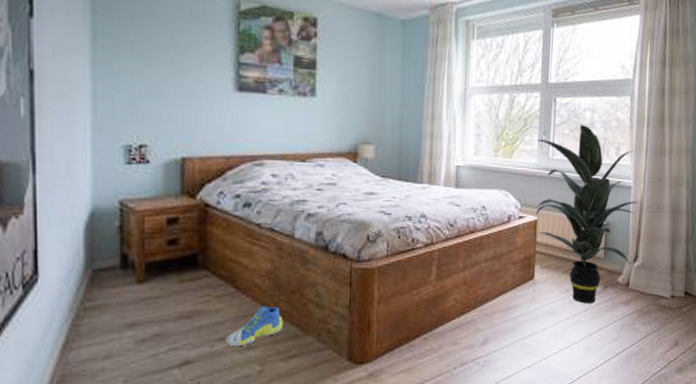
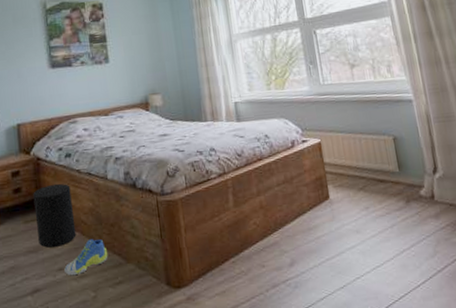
cylinder: none [194,238,247,314] -> present [33,183,77,248]
indoor plant: present [535,125,638,304] -> none [305,49,426,220]

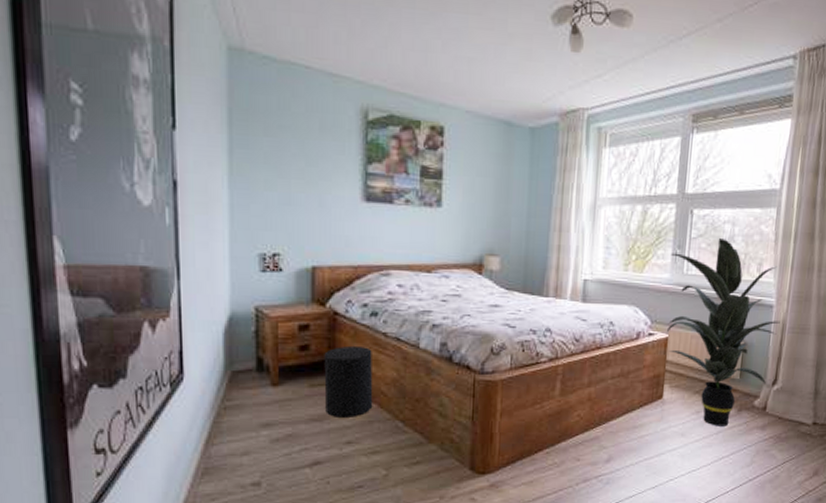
sneaker: present [64,239,108,276] -> none [354,413,408,451]
indoor plant: none [305,49,426,220] -> present [666,238,781,426]

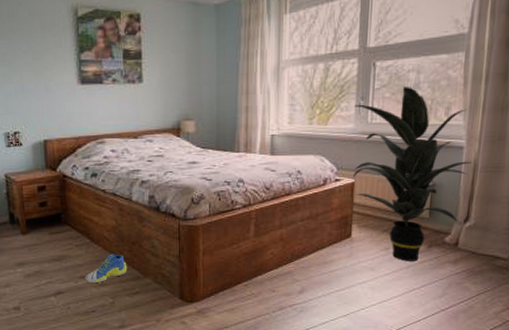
cylinder: present [324,345,373,417] -> none [58,201,99,258]
sneaker: none [354,413,408,451] -> present [86,254,127,284]

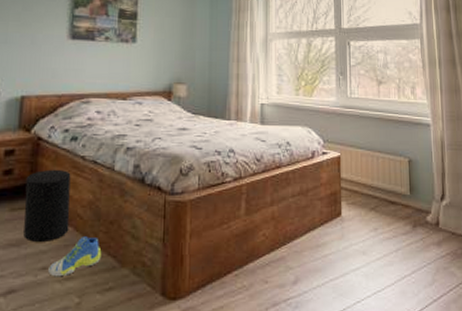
cylinder: none [58,201,99,258] -> present [23,169,71,242]
indoor plant: present [352,87,472,261] -> none [335,66,439,243]

